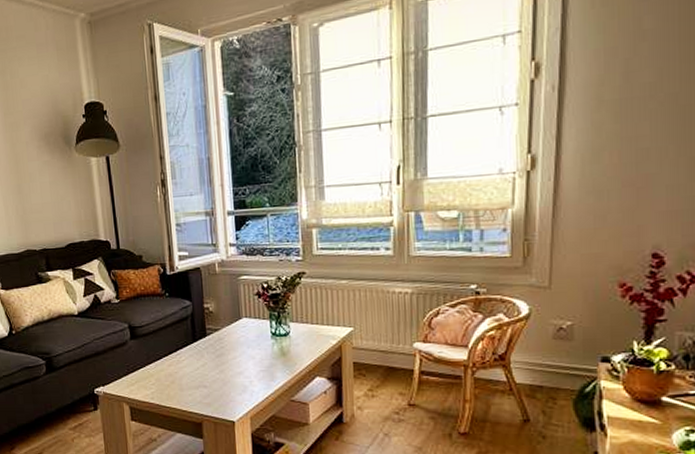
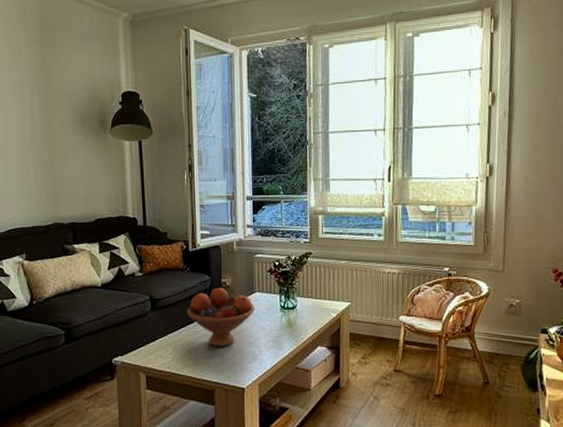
fruit bowl: none [167,313,242,378] -> present [186,287,254,347]

